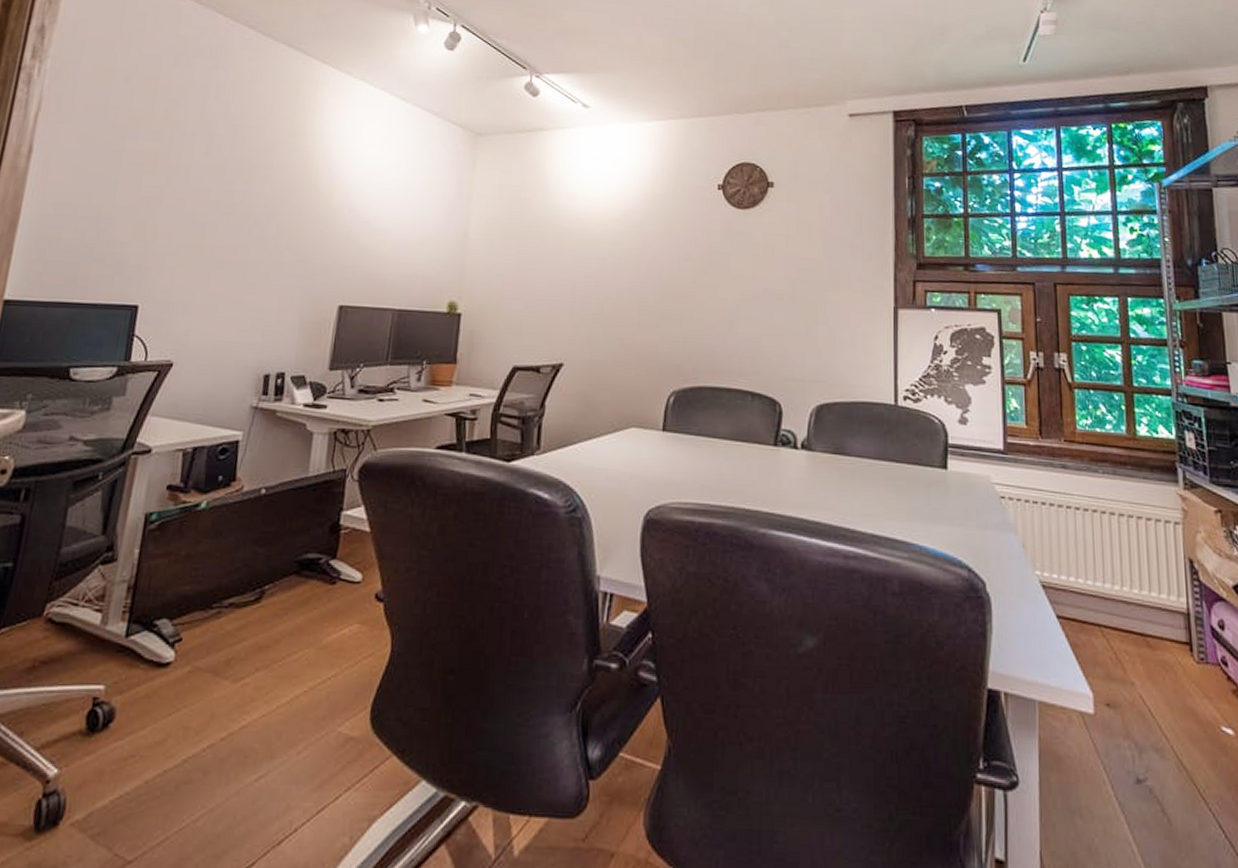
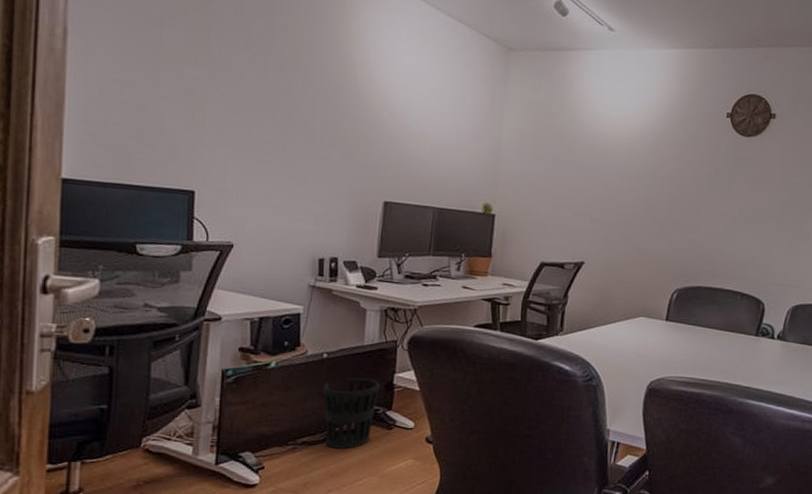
wastebasket: none [255,518,325,612] -> present [323,377,381,449]

